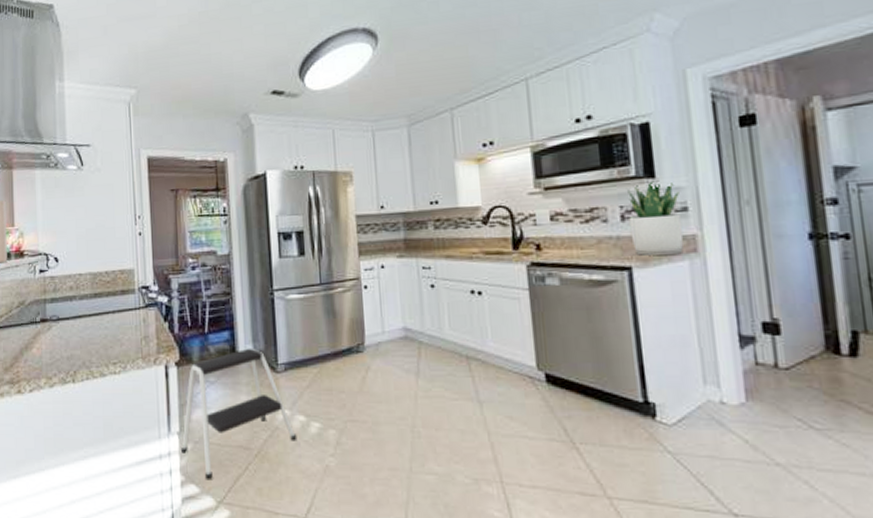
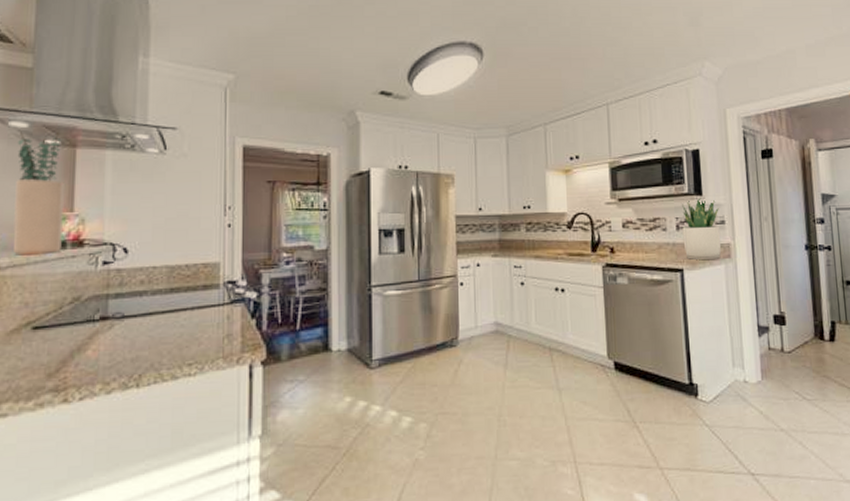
step stool: present [181,348,297,481] -> none [262,344,388,485]

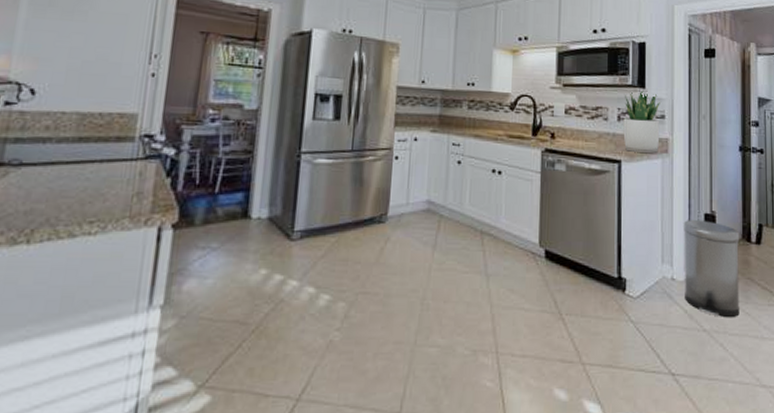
pedal bin: none [752,322,817,416] -> present [684,220,740,317]

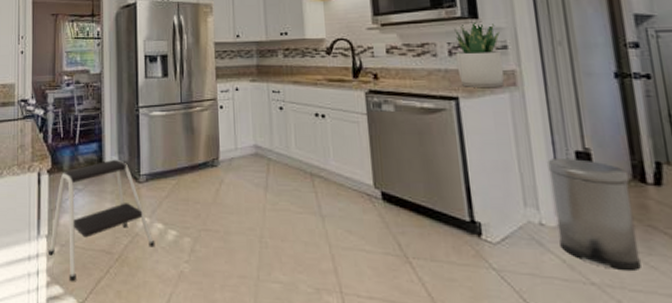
step stool: none [162,212,303,361] -> present [49,159,155,282]

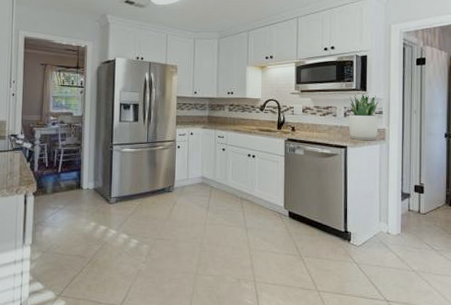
step stool: present [49,159,155,282] -> none [32,185,120,280]
pedal bin: present [548,159,641,270] -> none [397,190,444,262]

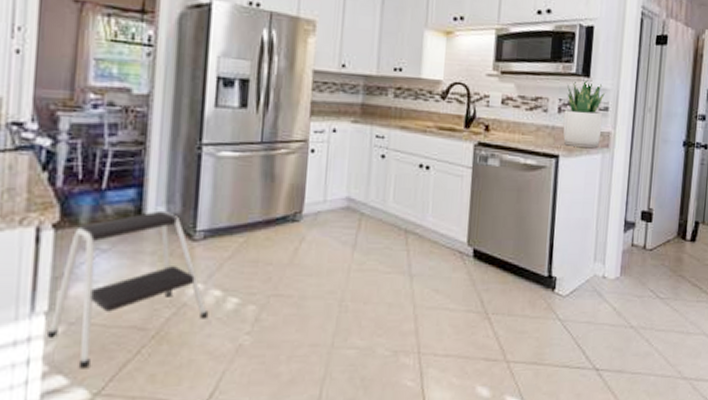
step stool: none [32,185,120,280] -> present [48,210,209,369]

